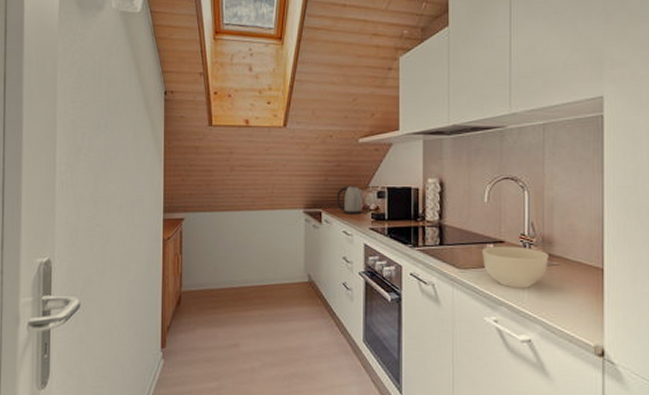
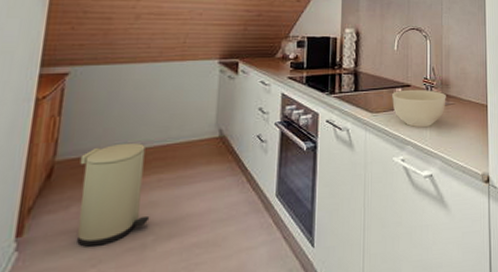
pedal bin: none [199,280,256,364] -> present [76,142,150,247]
kettle: present [336,185,362,215] -> none [255,34,282,64]

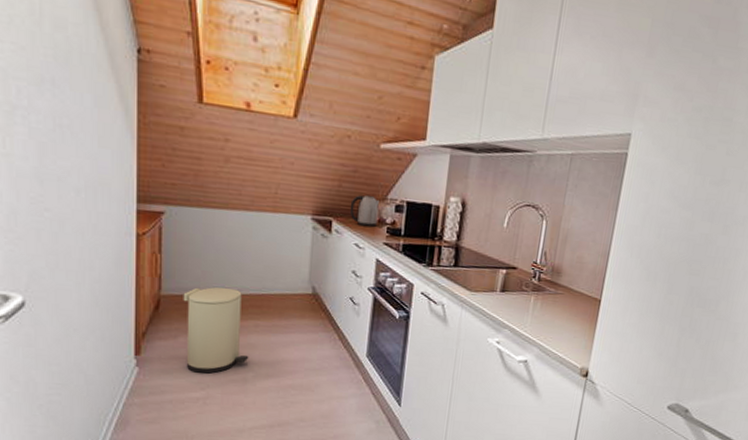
kettle: none [255,34,282,64] -> present [349,194,379,228]
bowl: present [391,89,446,128] -> none [493,271,556,314]

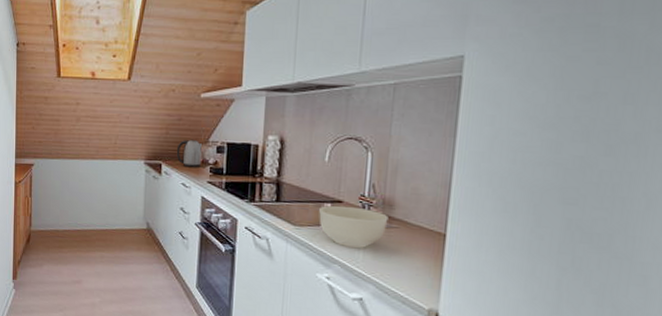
pedal bin: present [183,287,249,374] -> none [47,223,97,298]
bowl: none [493,271,556,314] -> present [318,205,389,249]

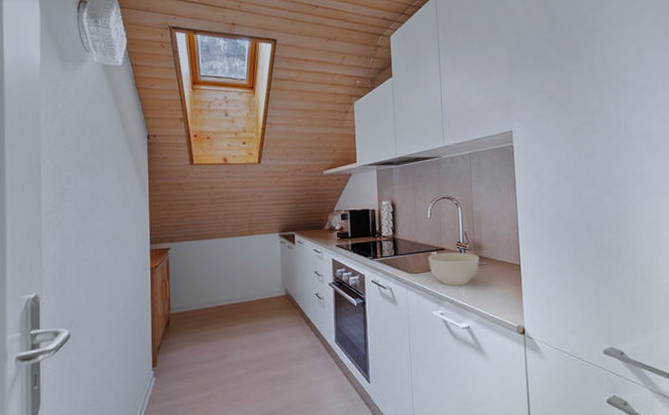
kettle: present [176,139,202,168] -> none [306,210,329,235]

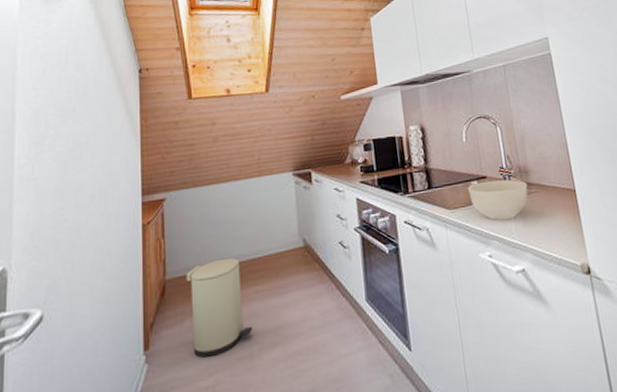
pedal bin: none [187,300,241,376] -> present [186,258,253,358]

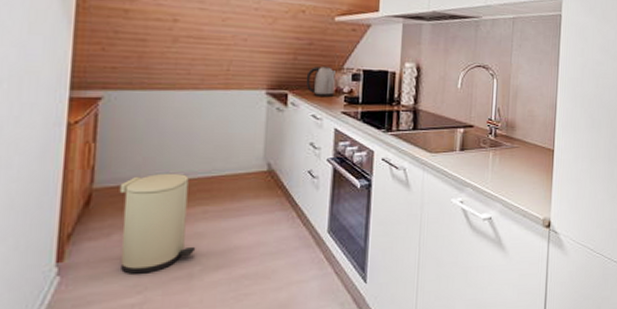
kettle: none [324,141,351,171] -> present [306,65,336,98]
bowl: present [467,179,528,221] -> none [452,130,511,170]

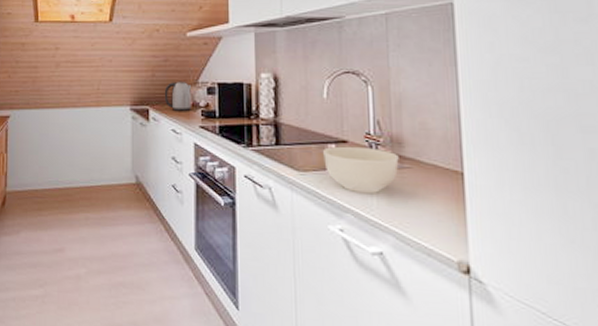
pedal bin: present [119,173,196,274] -> none [24,181,82,270]
bowl: none [452,130,511,170] -> present [322,146,399,194]

